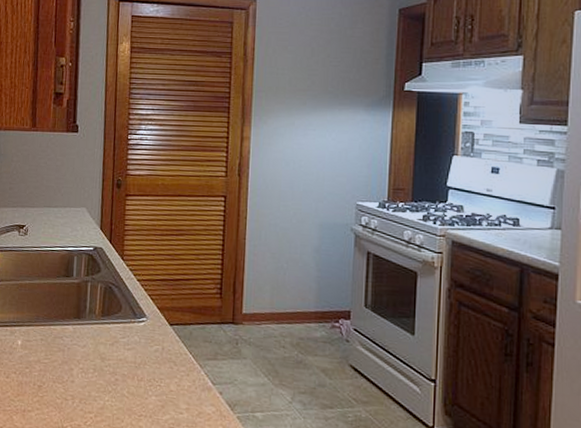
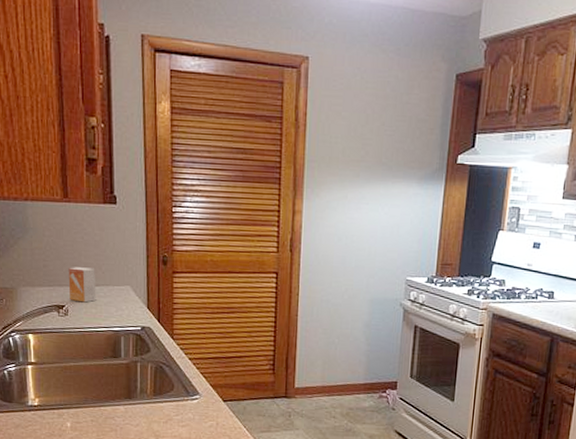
small box: none [30,189,55,223] -> present [68,267,96,303]

